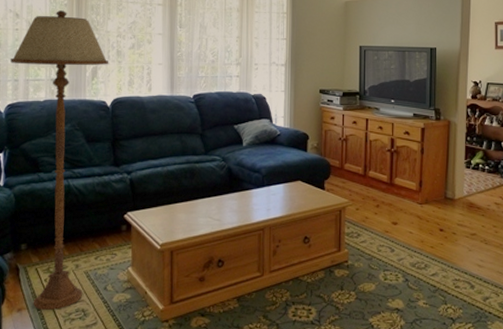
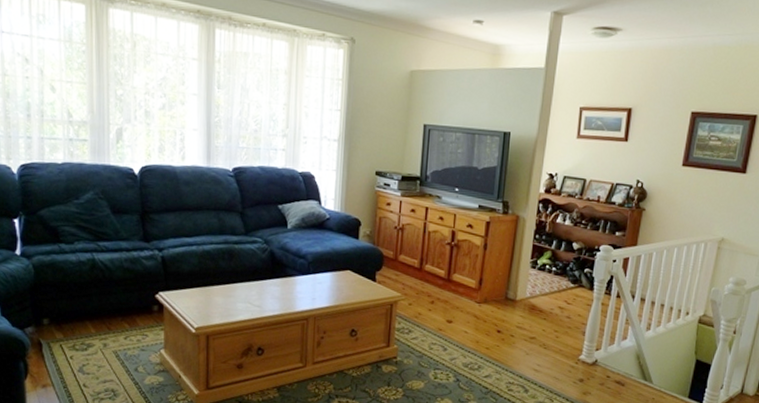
floor lamp: present [10,10,109,310] -> none [21,58,136,388]

